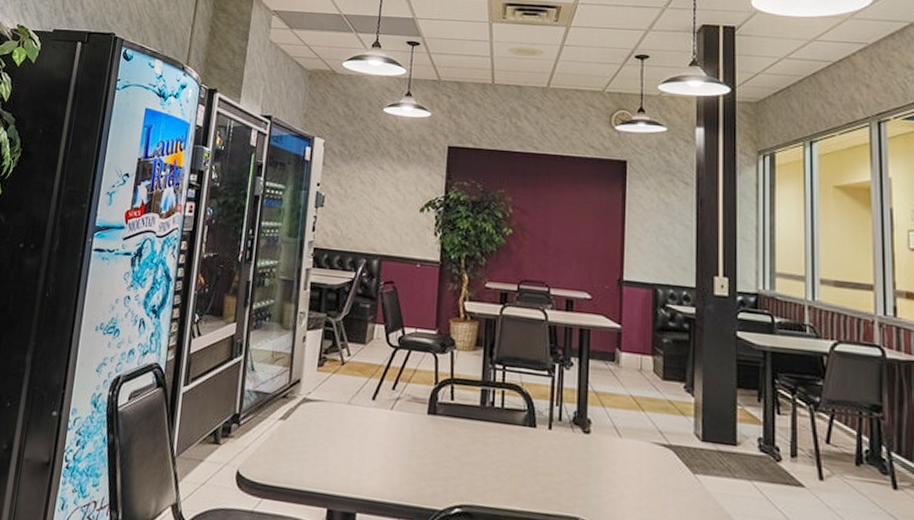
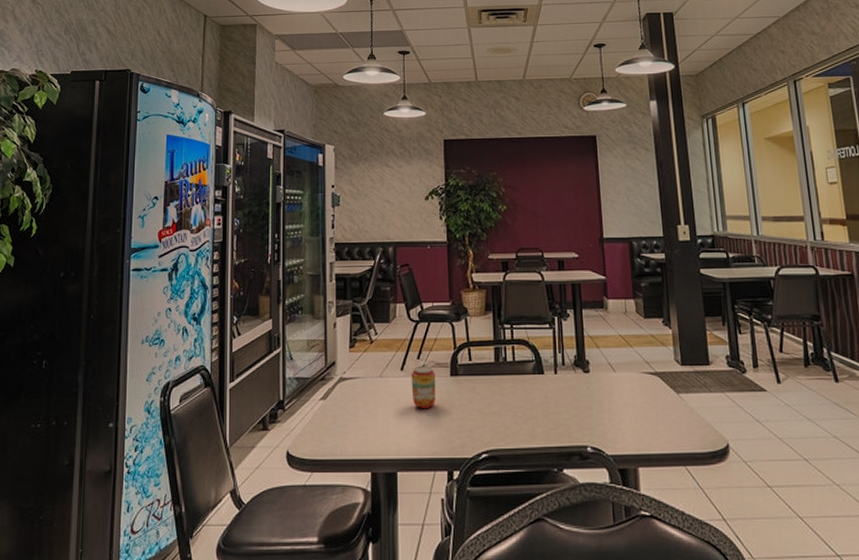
beverage can: none [382,398,411,448] -> present [411,366,436,409]

